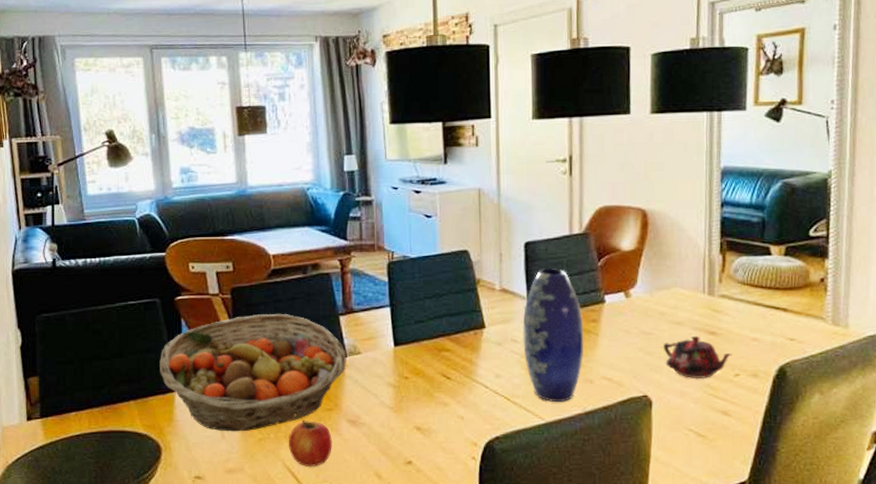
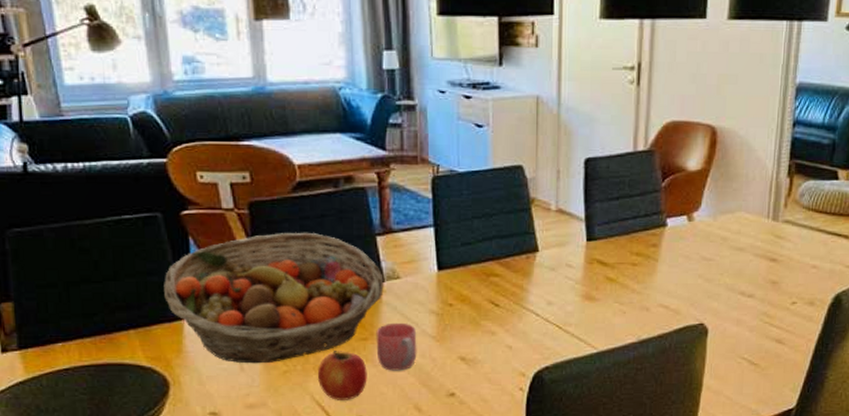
mug: none [340,394,377,440] -> present [376,322,417,371]
vase: present [522,268,584,403] -> none [578,188,643,331]
teapot: present [663,335,732,380] -> none [722,262,791,307]

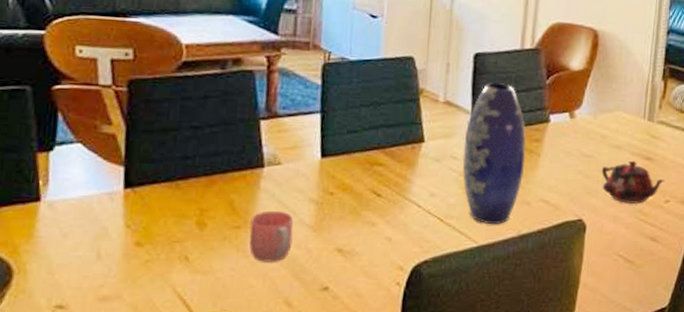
fruit basket: present [164,232,384,364] -> none [21,112,264,252]
apple: present [318,351,367,400] -> none [182,239,237,293]
vase: none [578,188,643,331] -> present [462,83,526,225]
teapot: none [722,262,791,307] -> present [601,160,665,205]

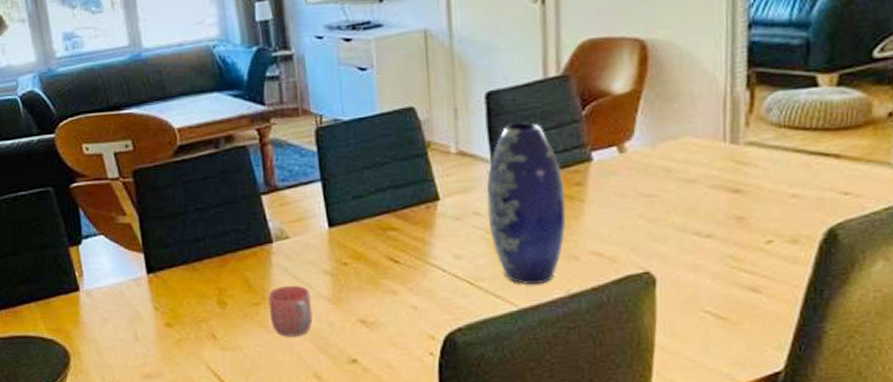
teapot: present [601,160,665,205] -> none [669,195,763,250]

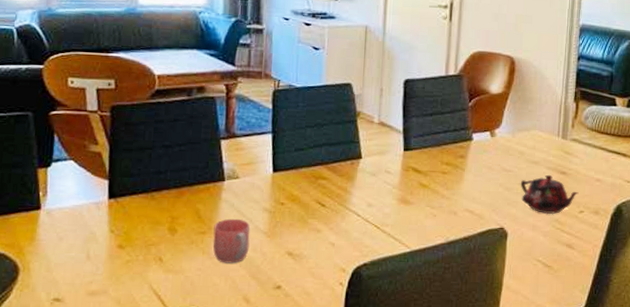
vase: present [486,122,566,285] -> none [395,105,452,232]
teapot: none [669,195,763,250] -> present [520,174,579,215]

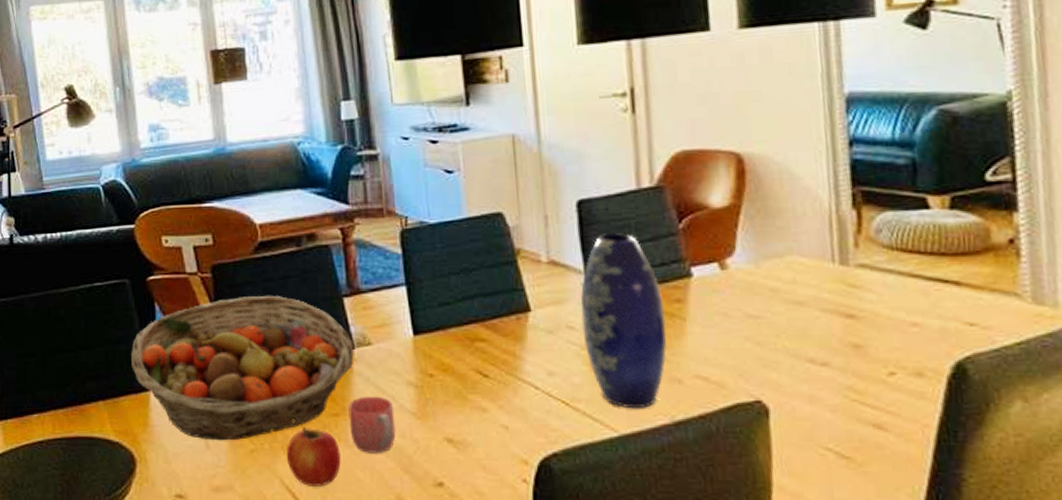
fruit basket: none [25,134,225,253] -> present [131,295,354,441]
apple: none [157,243,203,290] -> present [287,428,341,487]
vase: none [395,105,452,232] -> present [580,233,667,409]
teapot: present [520,174,579,215] -> none [778,319,883,380]

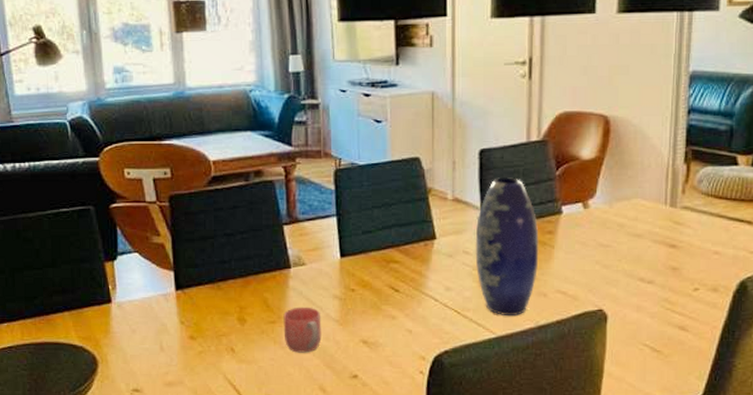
fruit basket: present [131,295,354,441] -> none [94,222,290,344]
apple: present [287,428,341,487] -> none [230,333,275,380]

